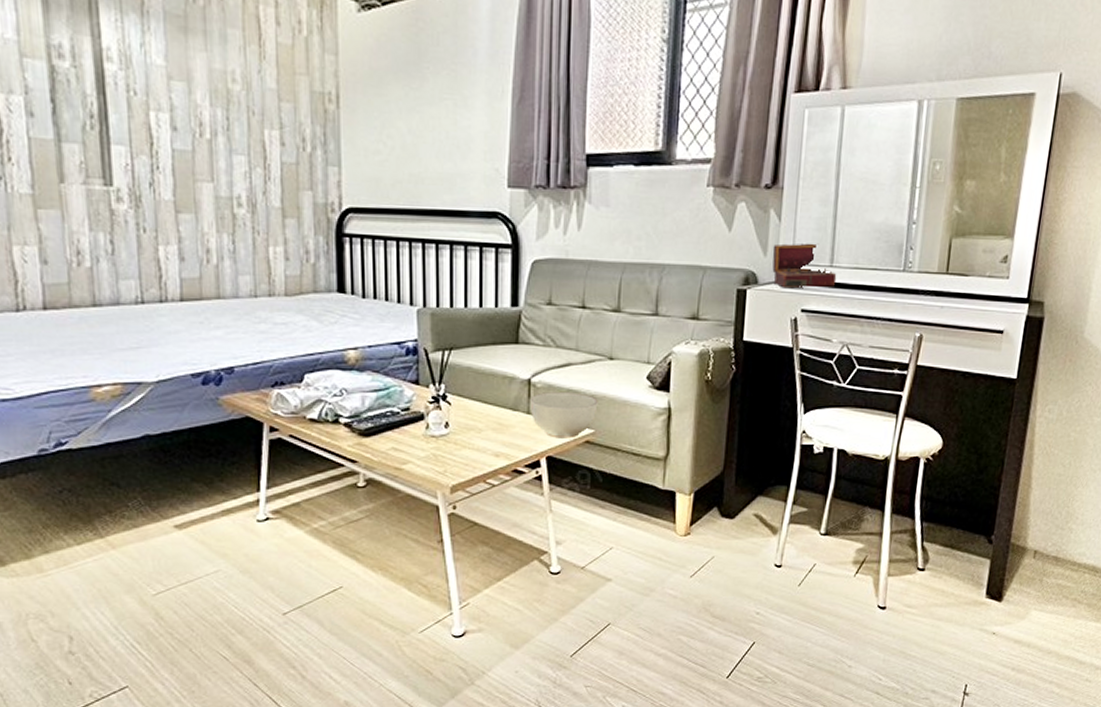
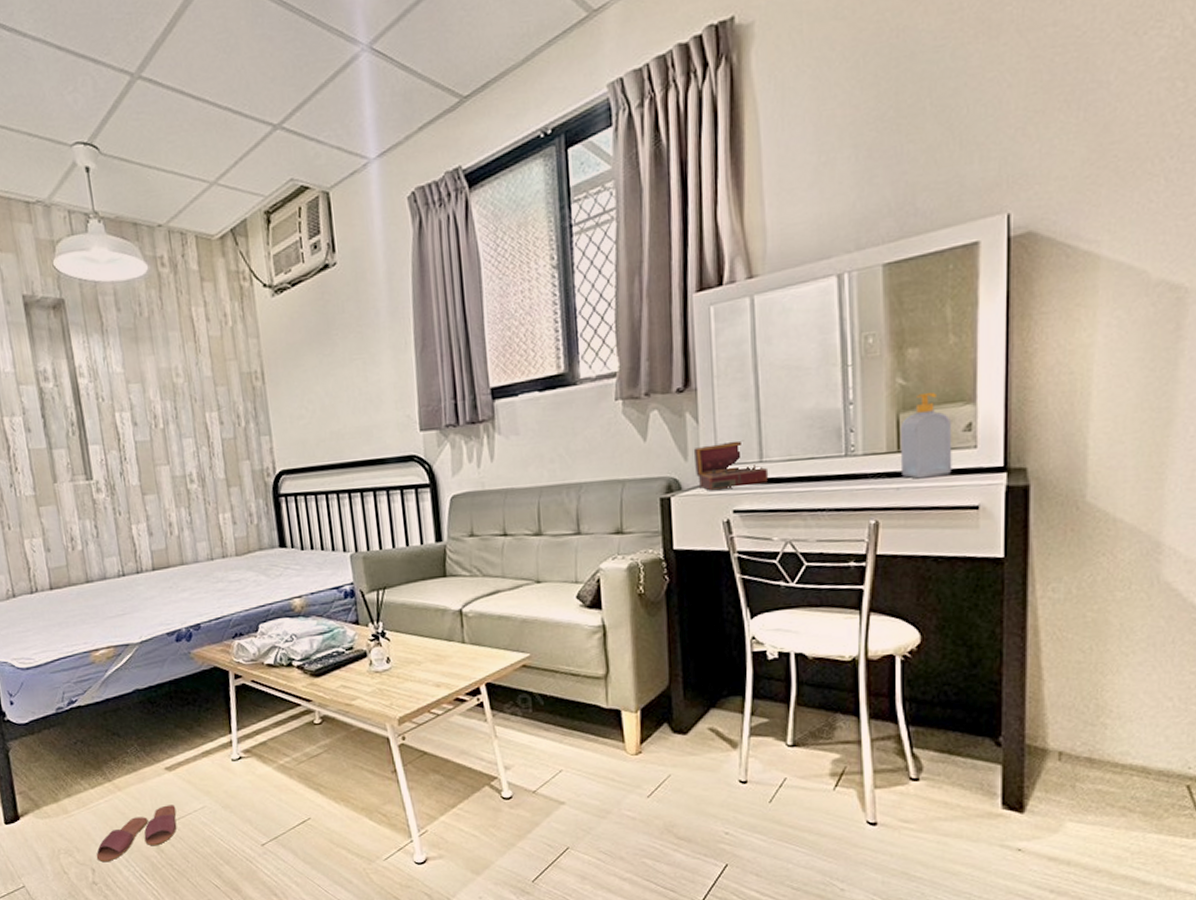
slippers: none [77,567,183,630] -> present [97,805,177,863]
bowl: present [530,391,598,439] -> none [463,618,531,665]
soap bottle: none [947,222,993,301] -> present [900,391,952,479]

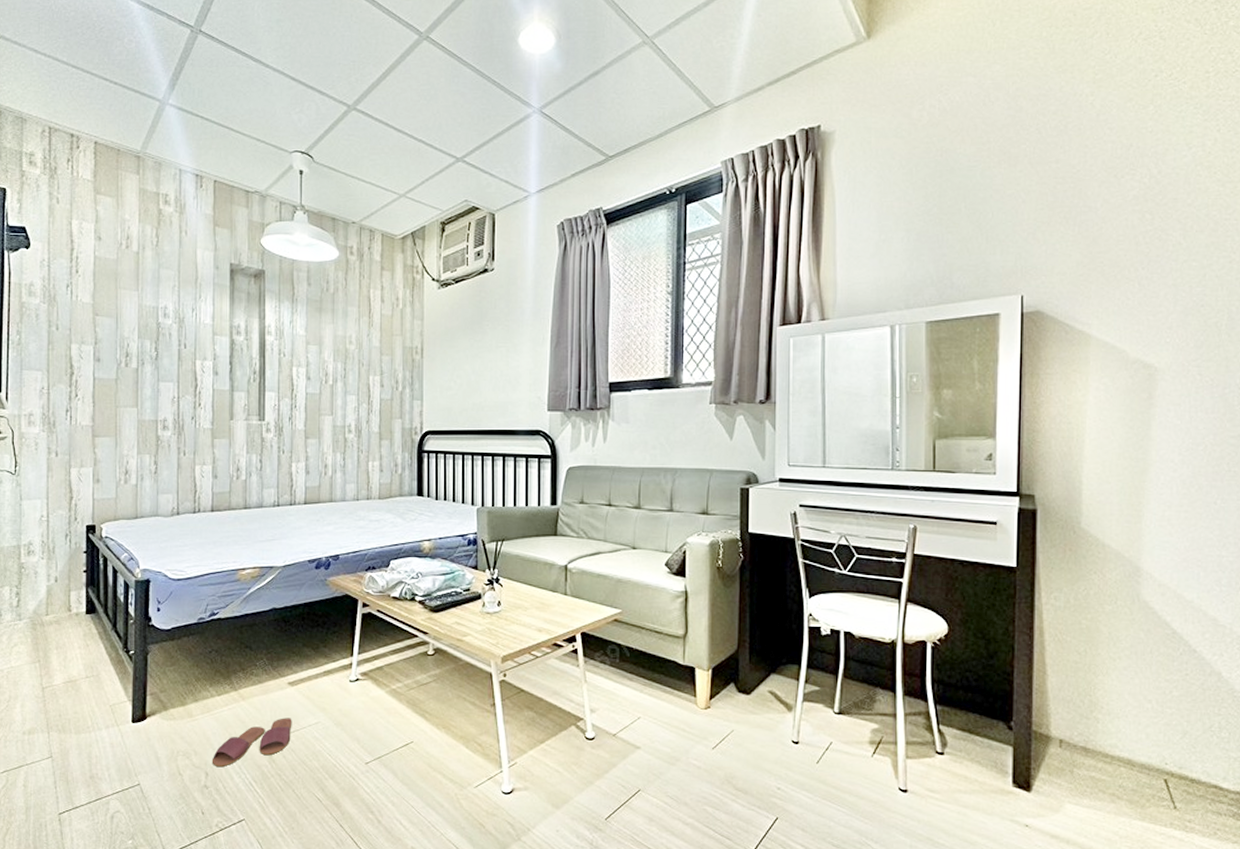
wooden box: present [693,440,768,491] -> none [770,448,829,487]
soap bottle: present [900,391,952,479] -> none [935,425,977,495]

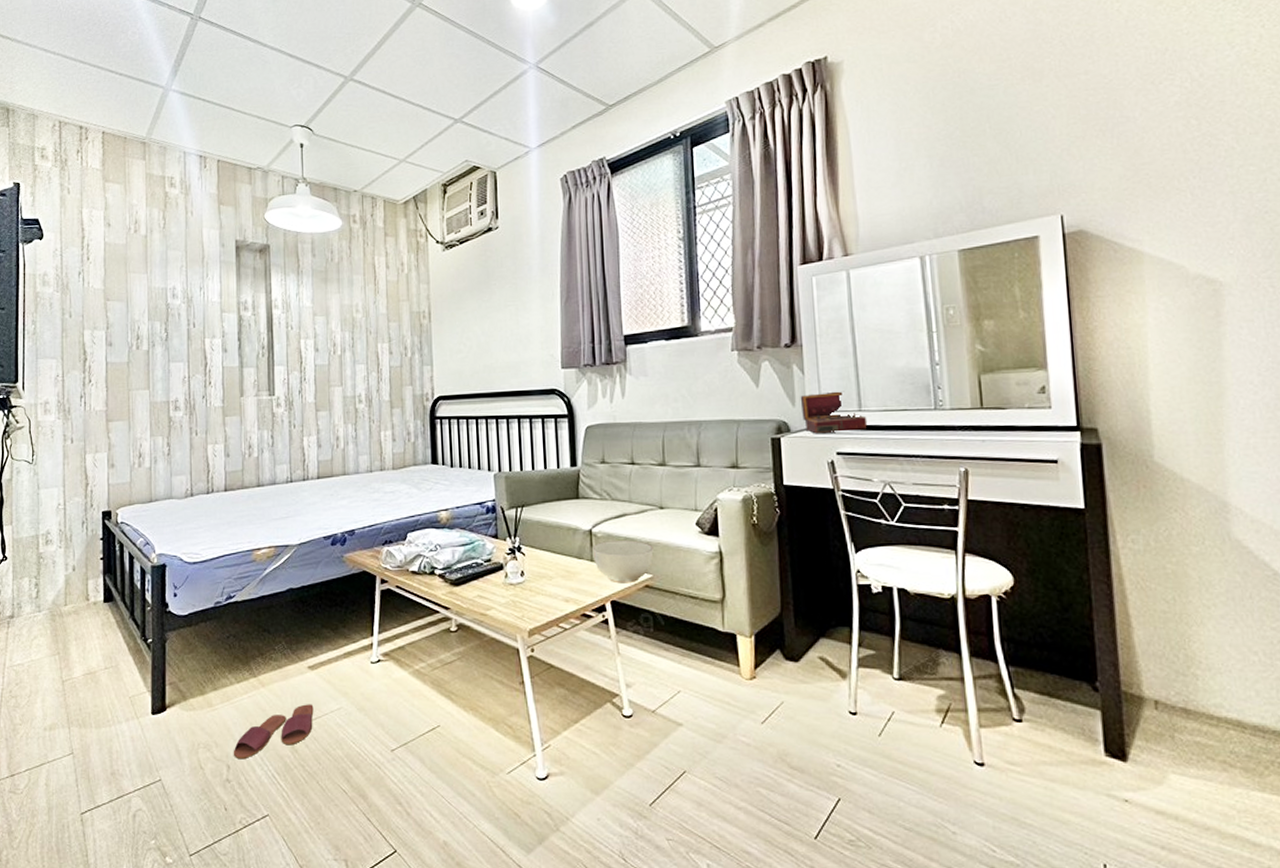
bowl: none [567,575,624,617] -> present [592,539,654,584]
wooden box: none [770,448,829,487] -> present [800,391,867,434]

